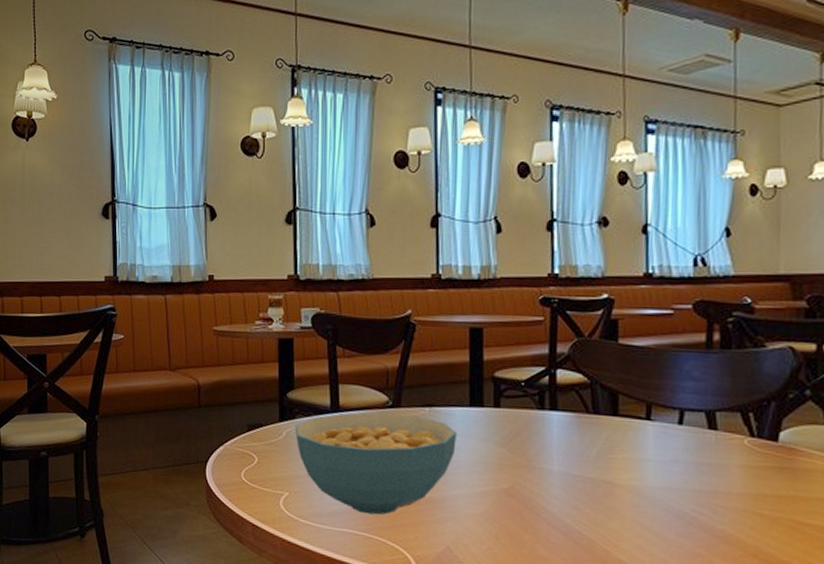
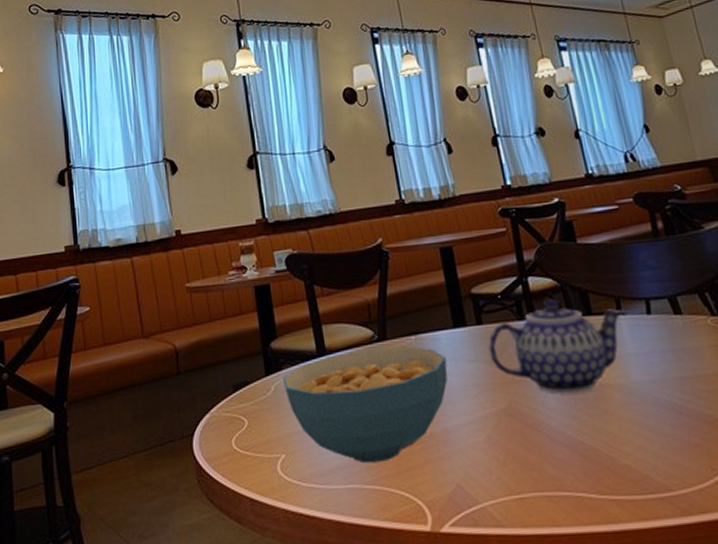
teapot: none [501,394,653,487] -> present [488,299,624,394]

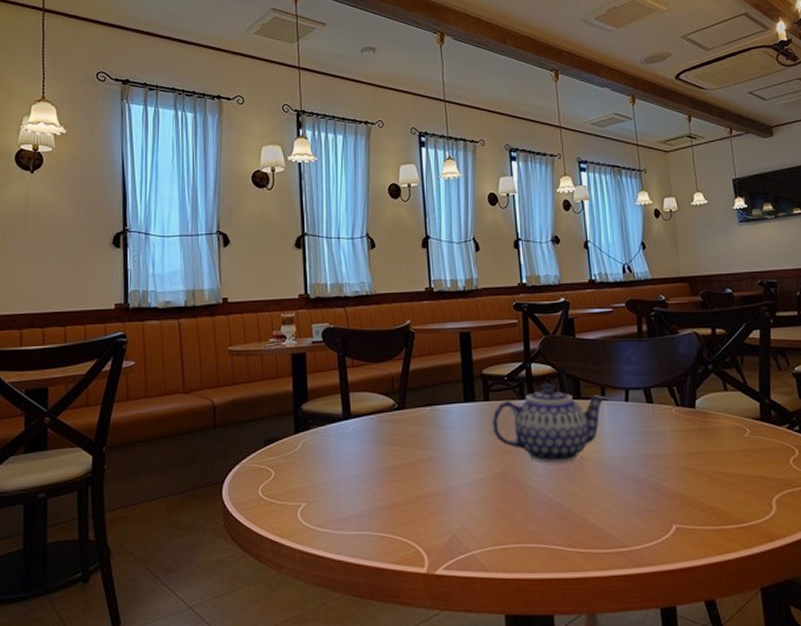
cereal bowl: present [282,345,448,464] -> none [309,414,455,514]

